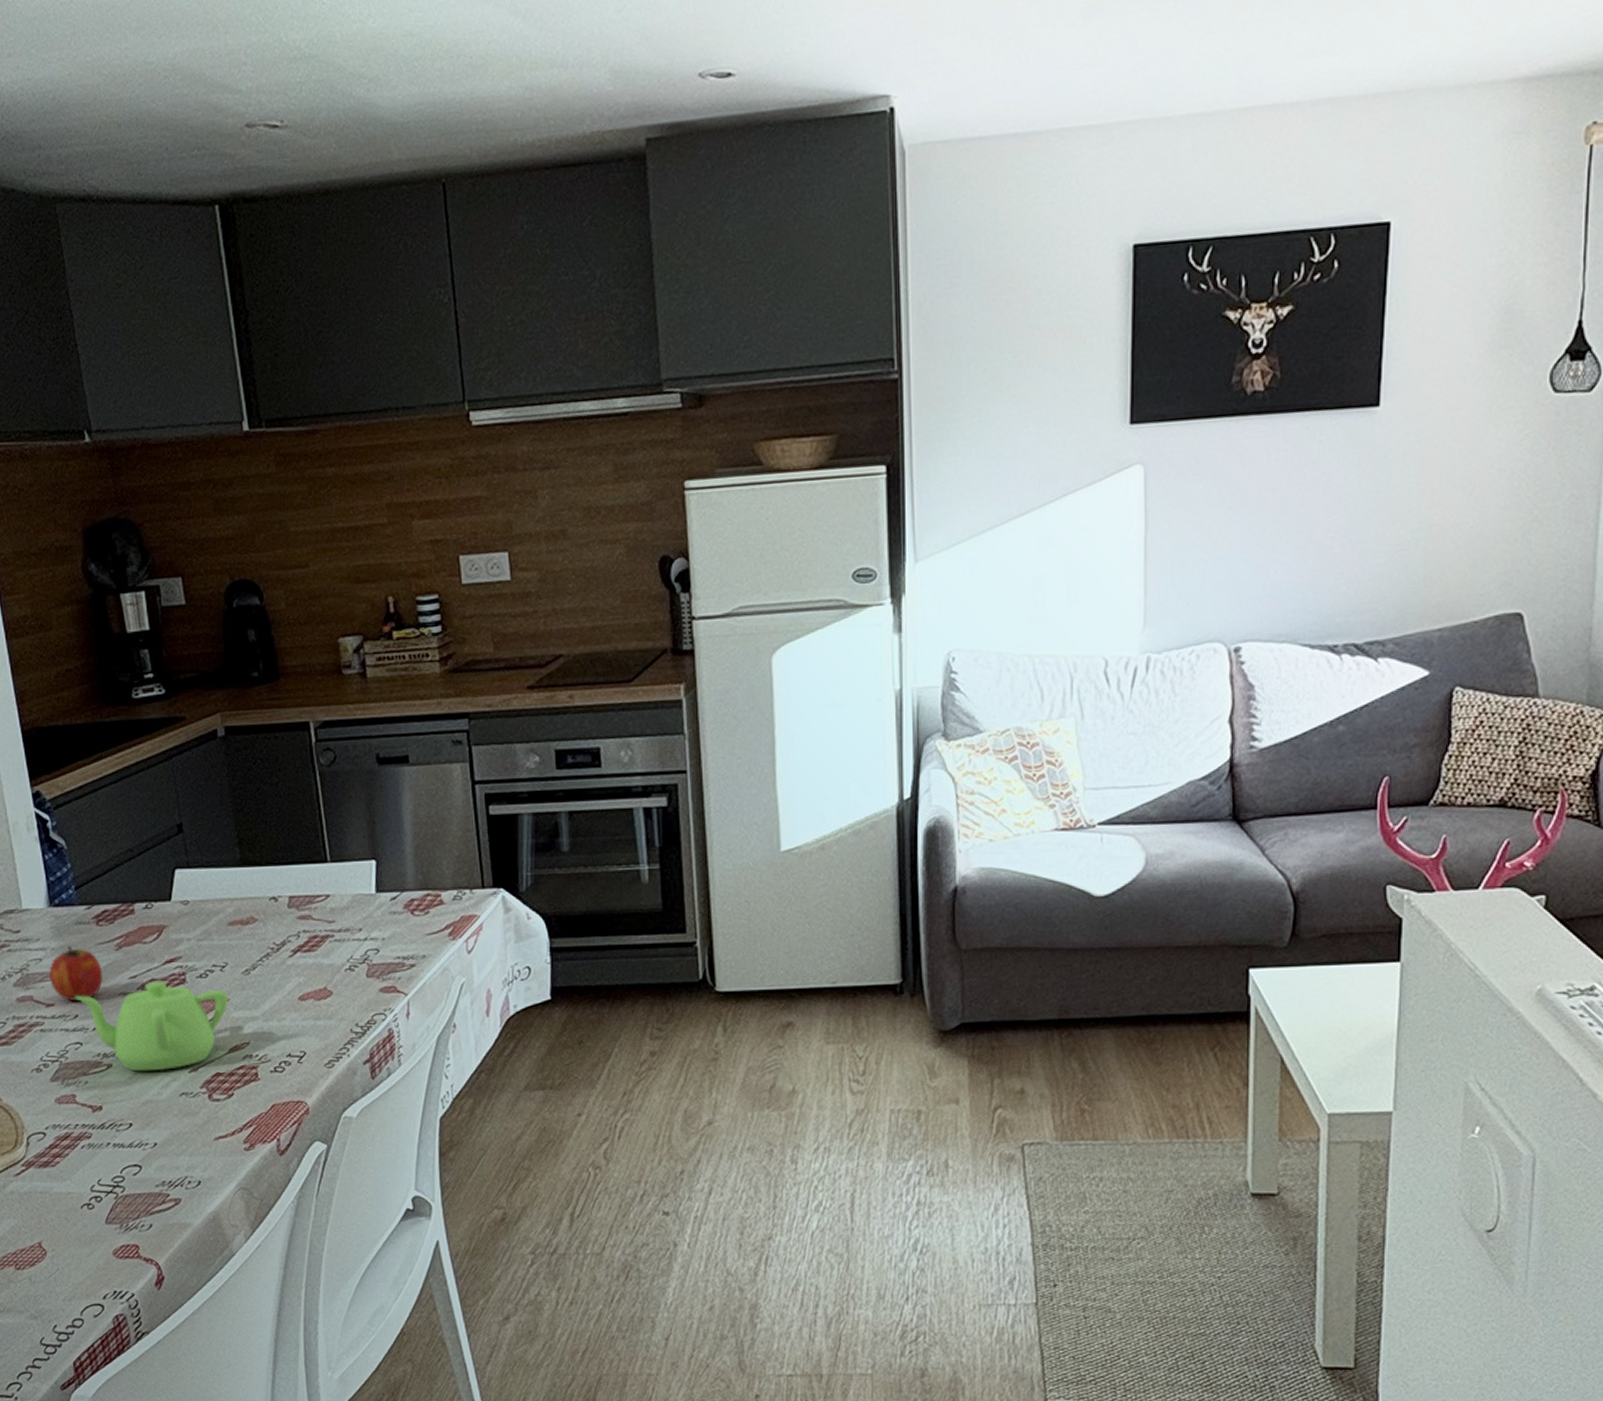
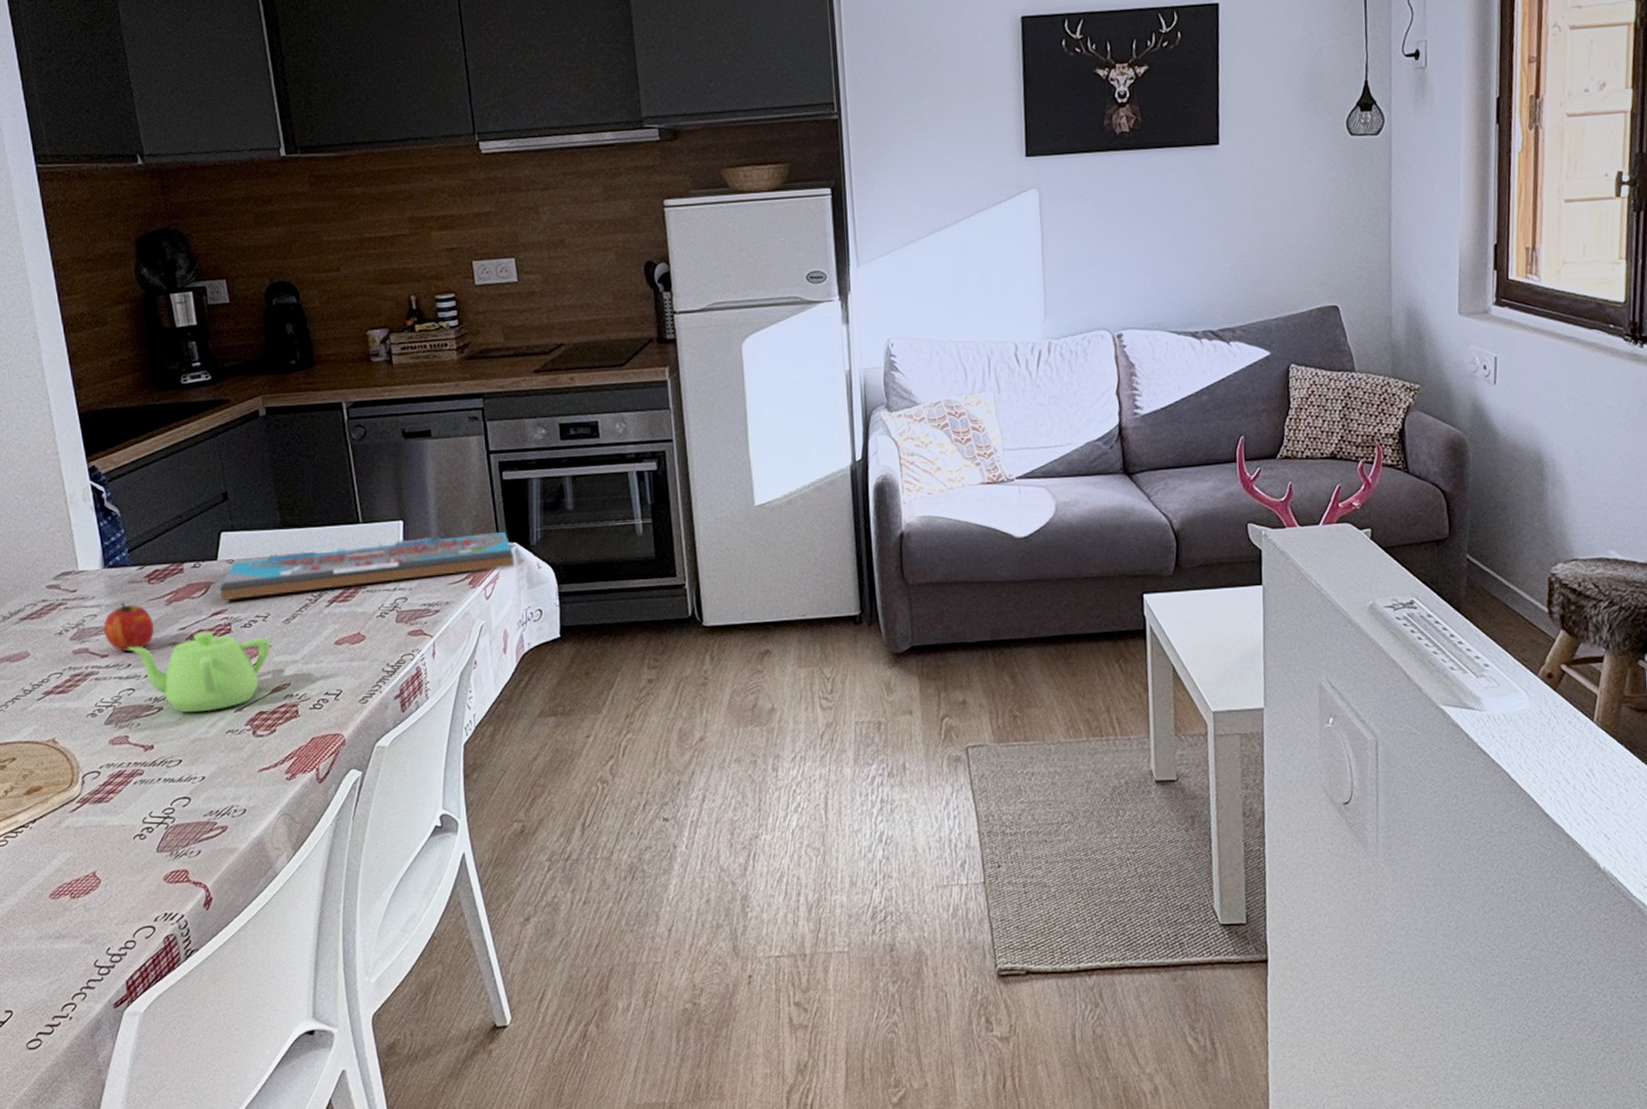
board game: none [173,875,501,947] -> present [219,531,515,601]

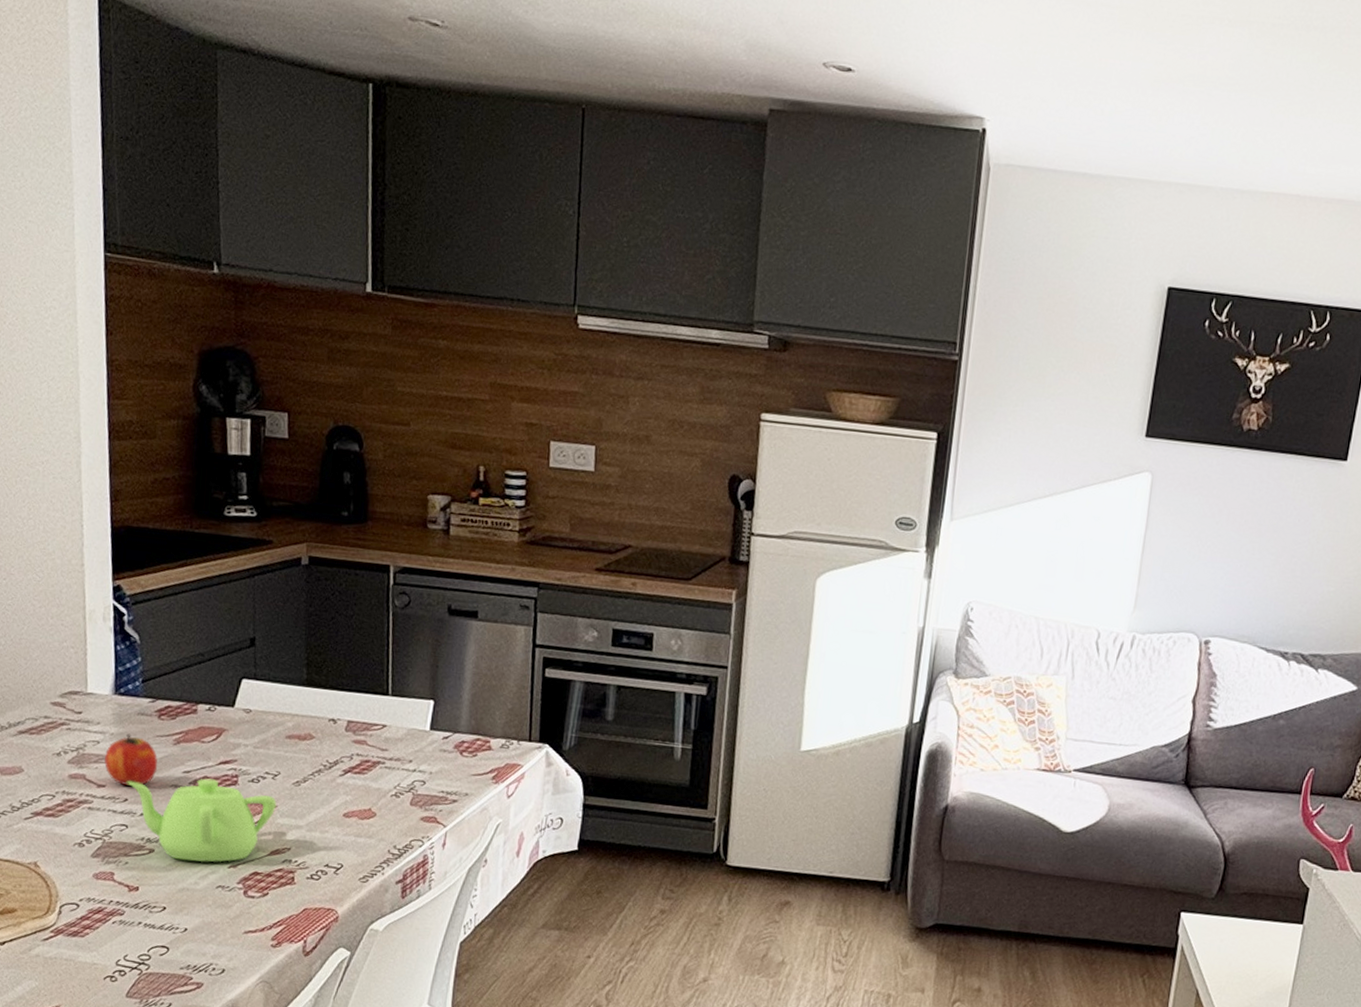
board game: present [219,531,515,601] -> none [231,711,544,769]

